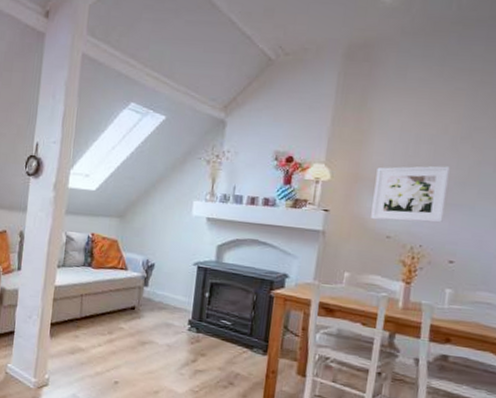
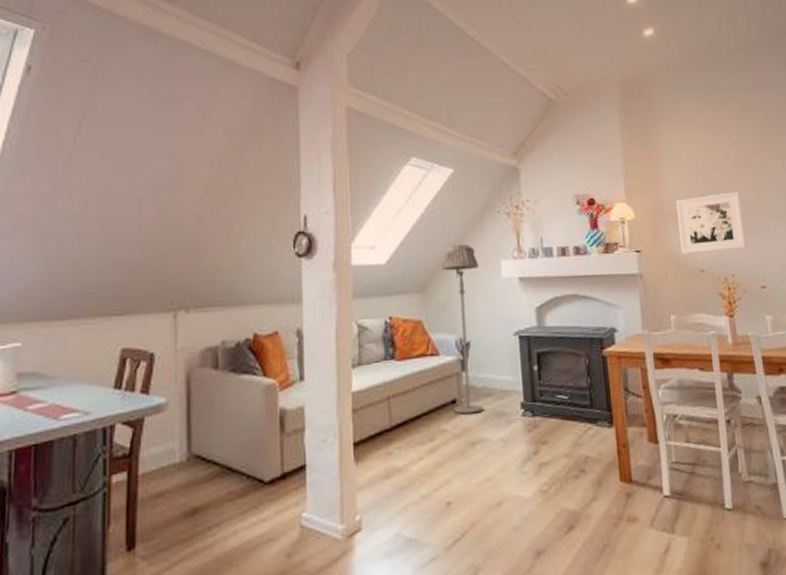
floor lamp: none [131,182,174,321] -> present [442,244,483,414]

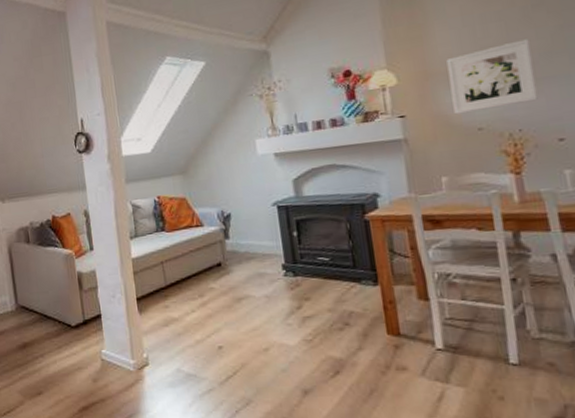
floor lamp: present [442,244,483,414] -> none [200,128,247,275]

